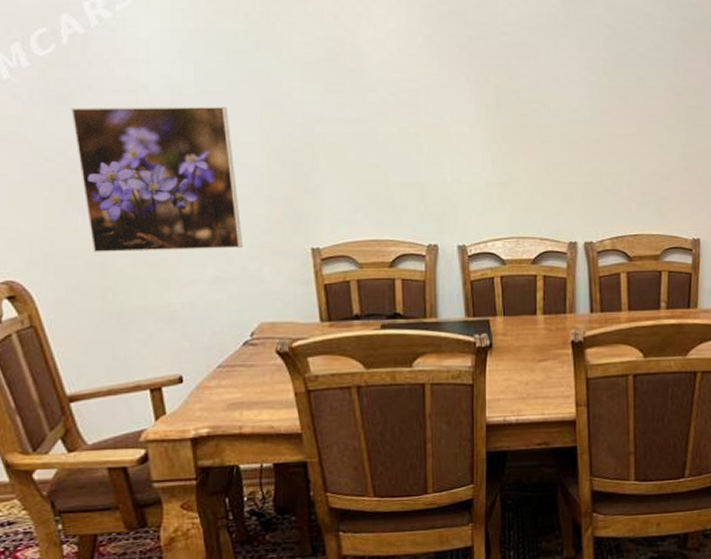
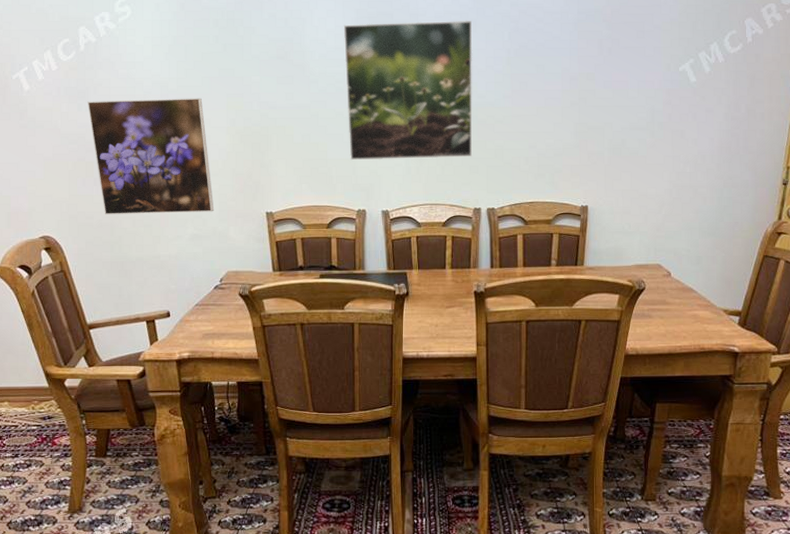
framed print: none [408,23,565,185] -> present [344,20,473,161]

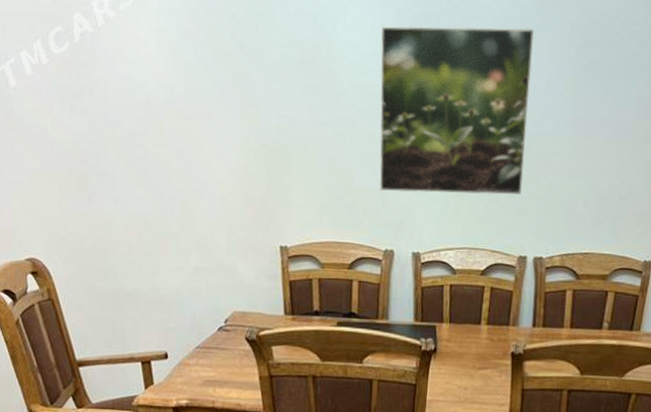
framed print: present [87,98,215,215] -> none [82,103,222,242]

